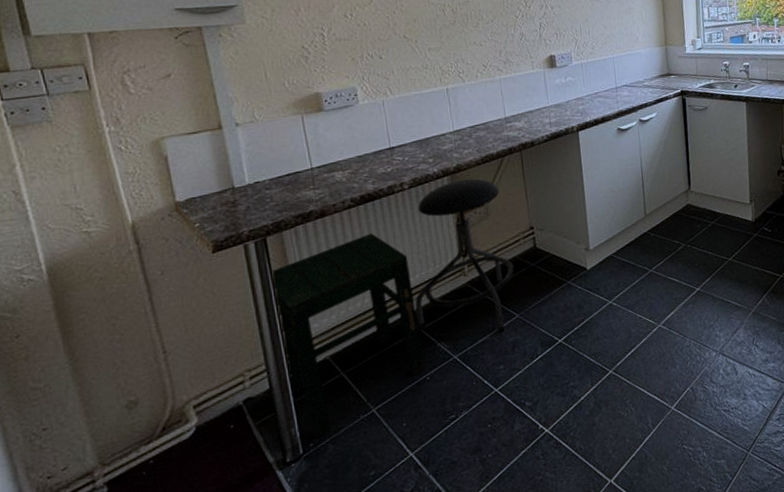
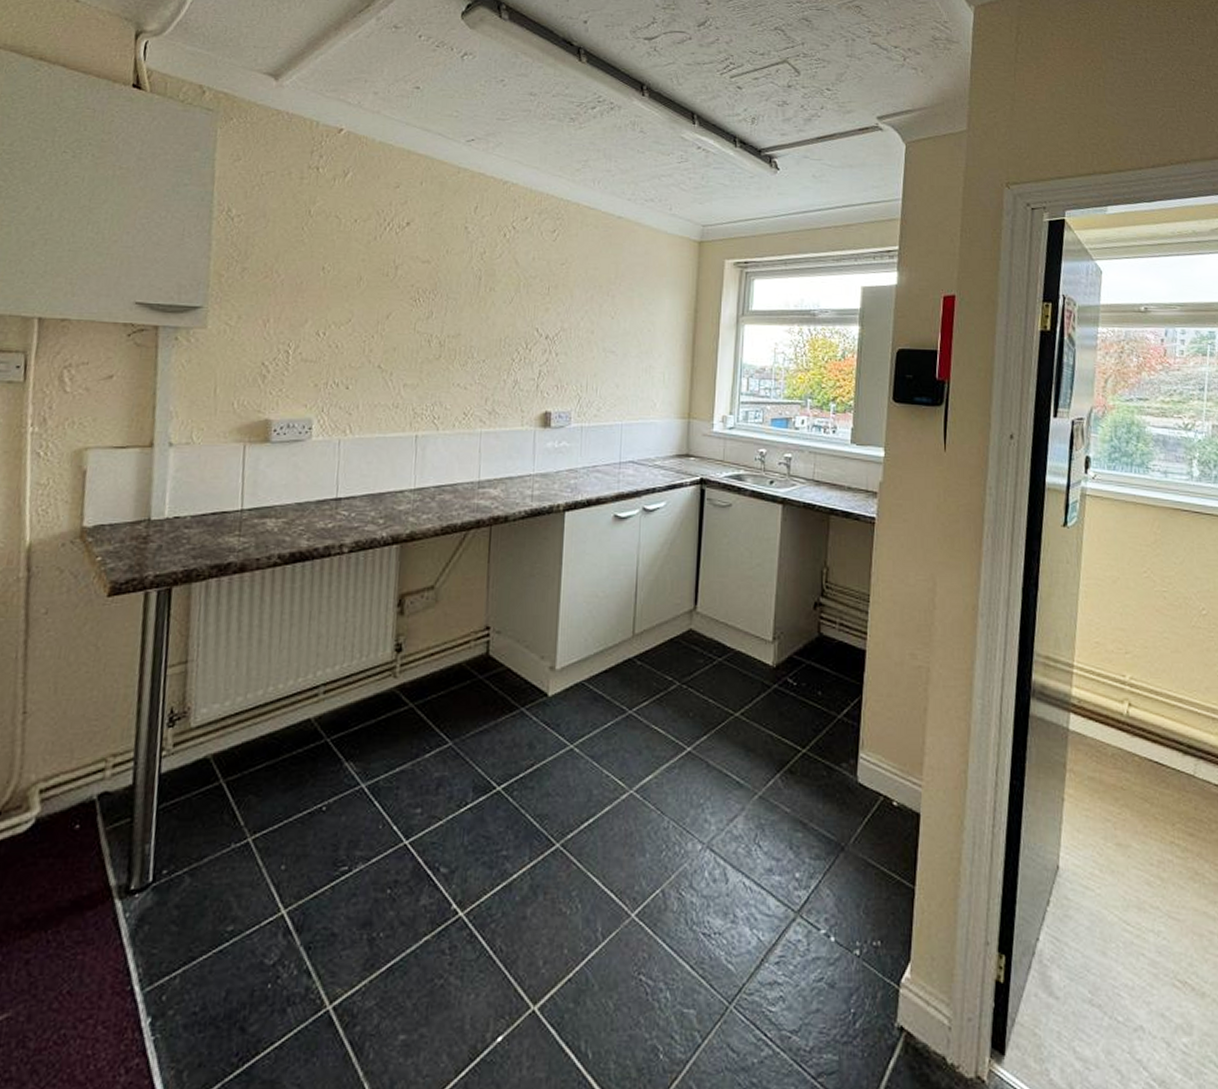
stool: present [271,233,424,438] -> none [154,602,331,864]
stool: present [415,178,514,333] -> none [324,552,457,762]

